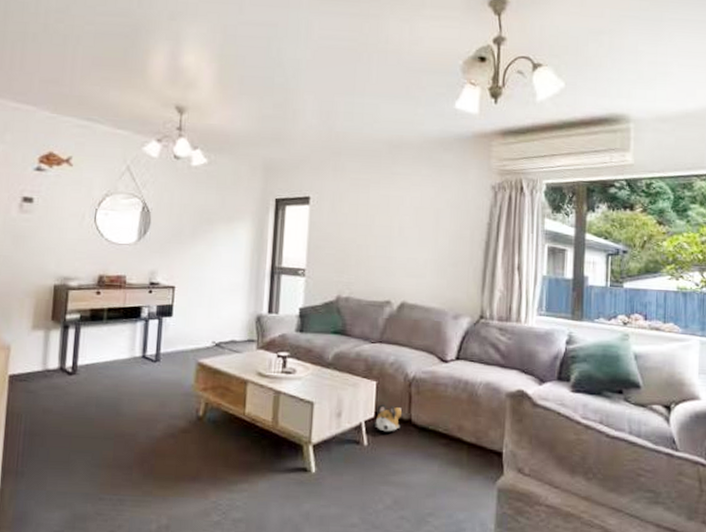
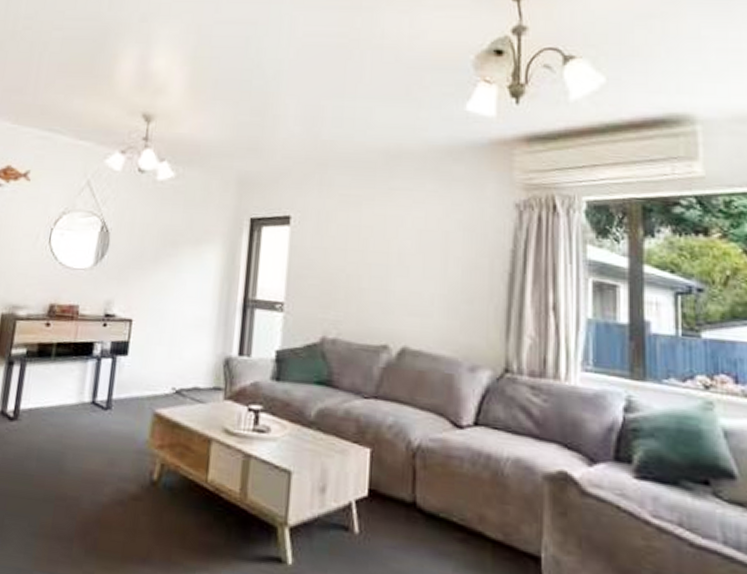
plush toy: present [372,404,402,432] -> none [365,479,404,517]

